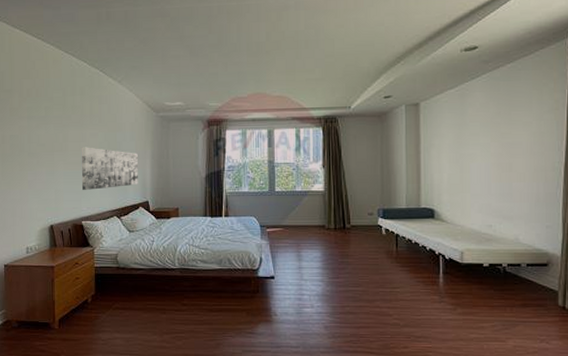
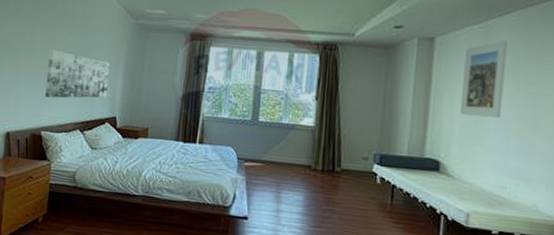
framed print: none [446,99,482,167] -> present [459,39,507,118]

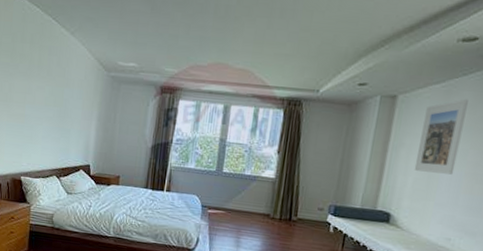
wall art: present [45,49,110,98] -> none [23,99,84,147]

